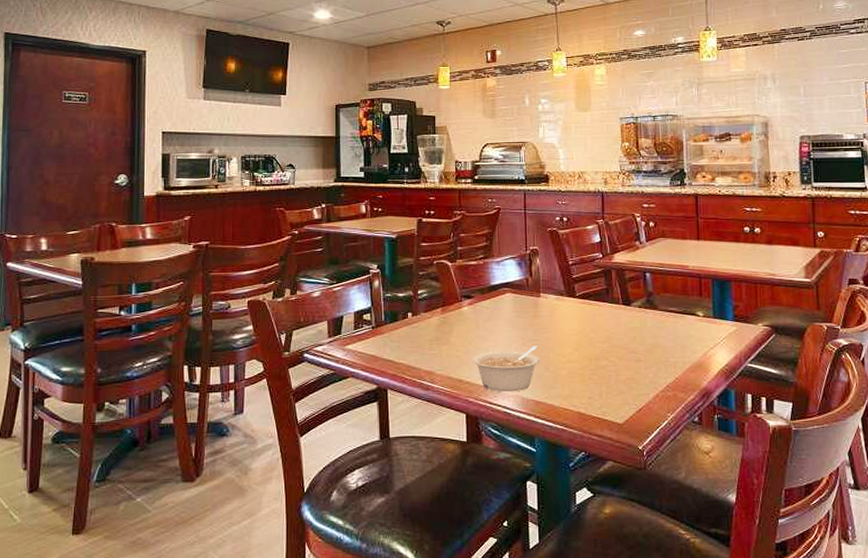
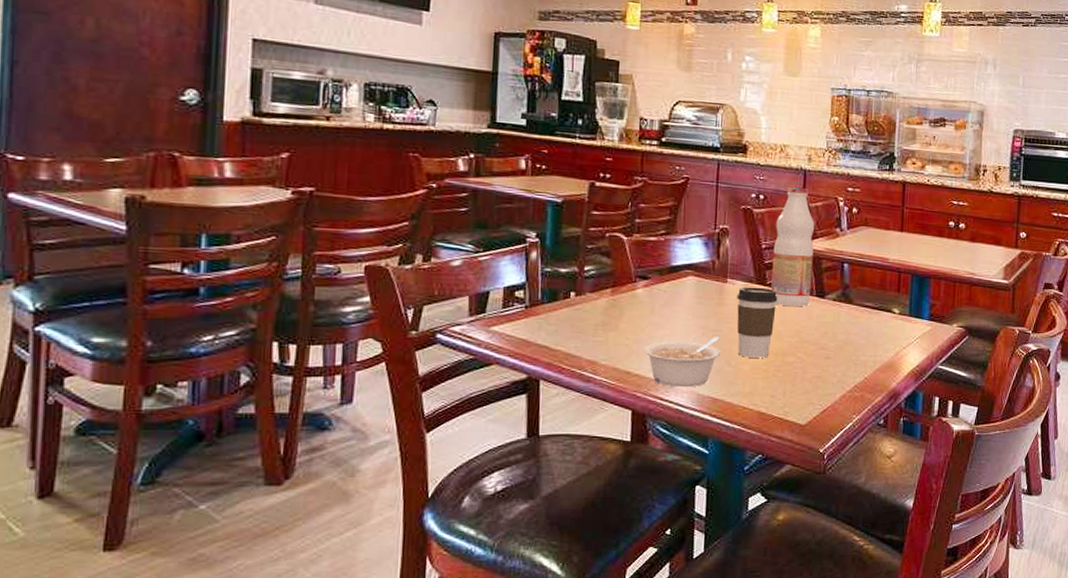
coffee cup: none [550,299,588,363] -> present [737,287,778,358]
fruit juice: none [579,208,617,314] -> present [771,187,815,306]

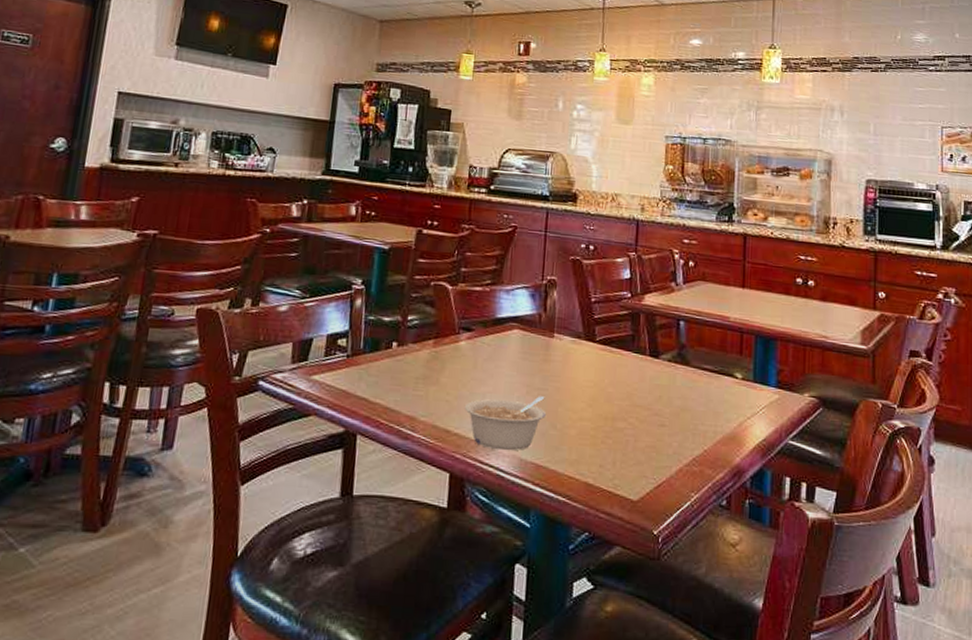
coffee cup: present [737,287,778,358] -> none [563,342,608,422]
fruit juice: present [771,187,815,306] -> none [600,238,648,367]

